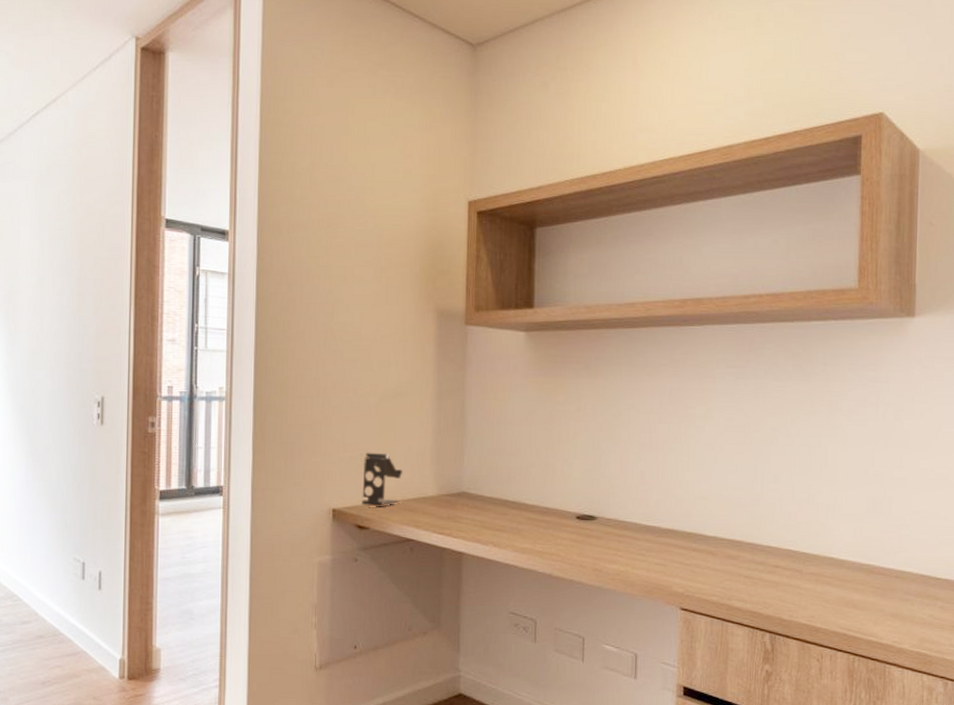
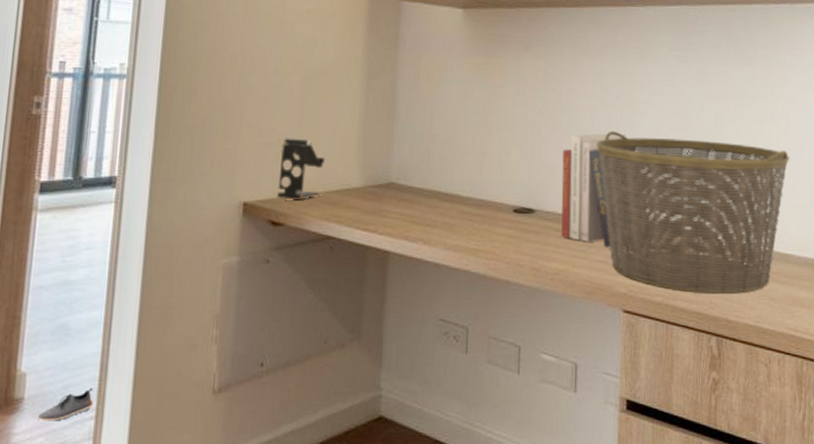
shoe: none [172,662,217,688] -> present [37,388,94,421]
books: none [621,447,706,552] -> present [561,134,649,248]
basket: none [654,444,847,595] -> present [596,131,790,294]

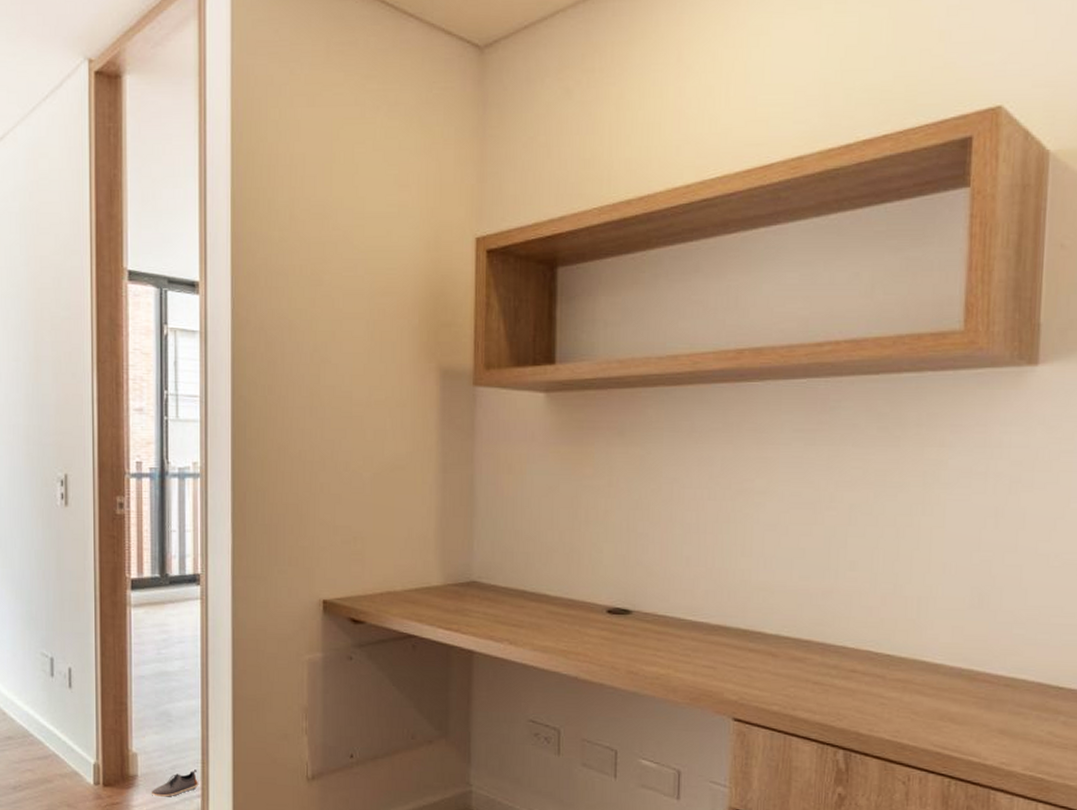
phone stand: present [277,138,326,200] -> none [356,535,403,599]
books: present [561,134,649,248] -> none [661,528,765,652]
basket: present [596,131,790,294] -> none [702,525,945,705]

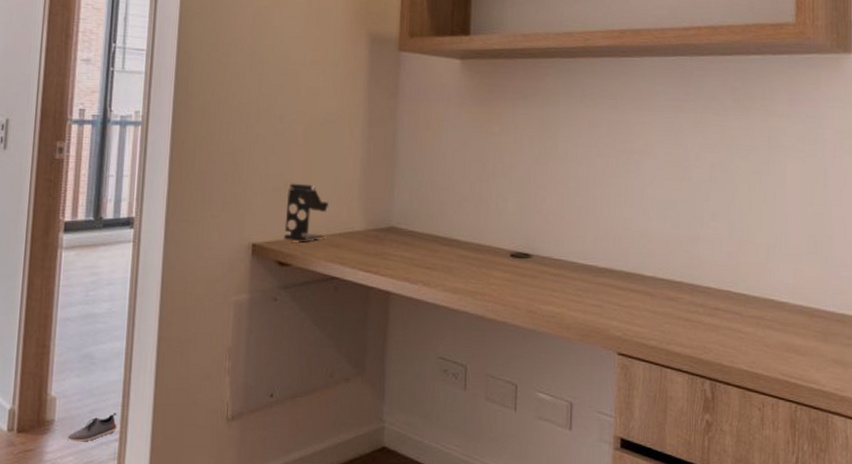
phone stand: none [356,535,403,599] -> present [284,183,329,243]

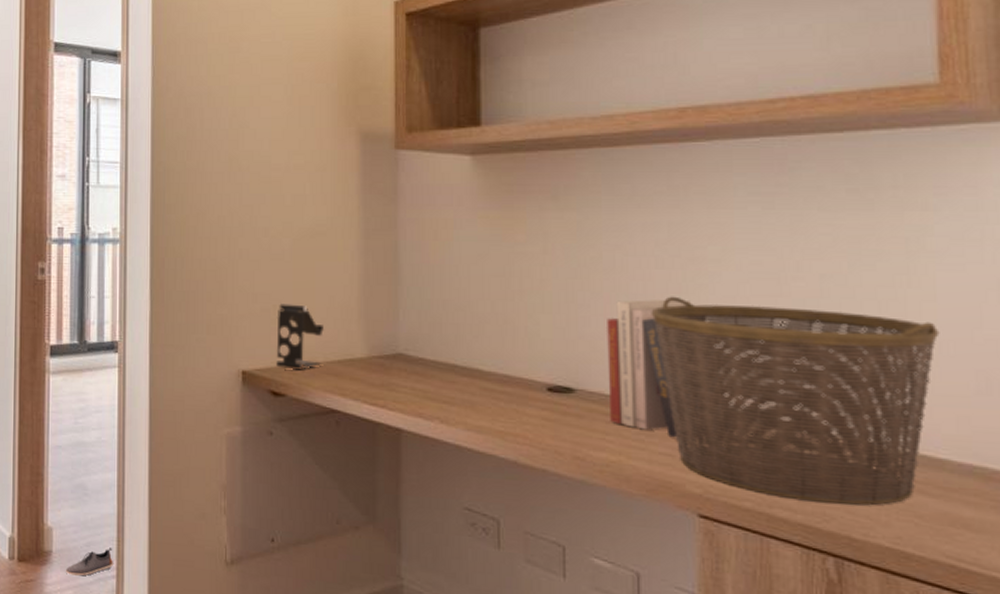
books: none [557,182,644,292] -> present [607,300,731,438]
basket: none [592,179,787,339] -> present [651,296,940,505]

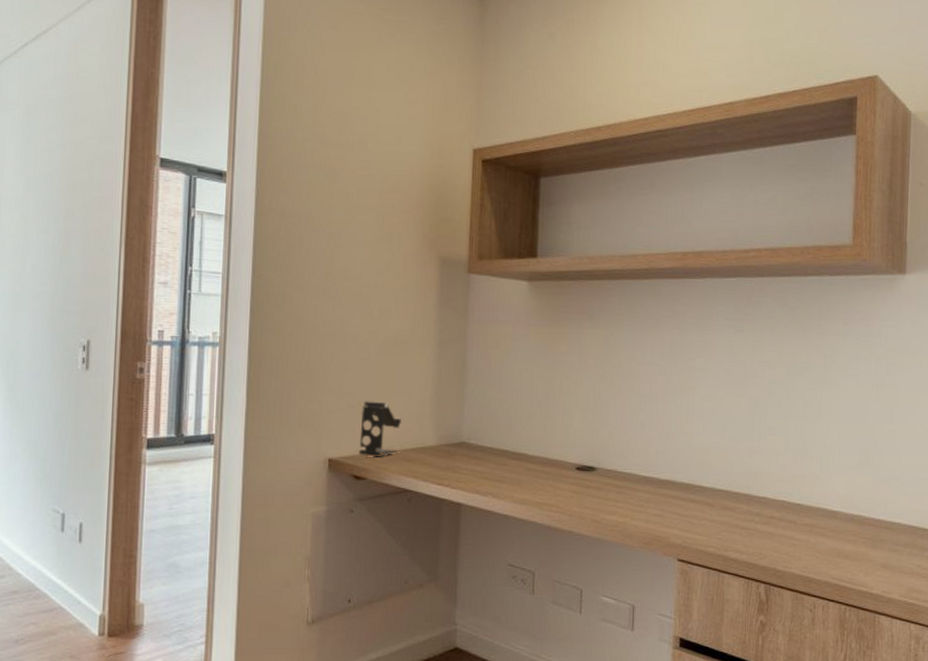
shoe: present [65,548,114,576] -> none [155,618,204,645]
books: present [607,300,731,438] -> none [620,398,703,503]
basket: present [651,296,940,505] -> none [654,396,840,546]

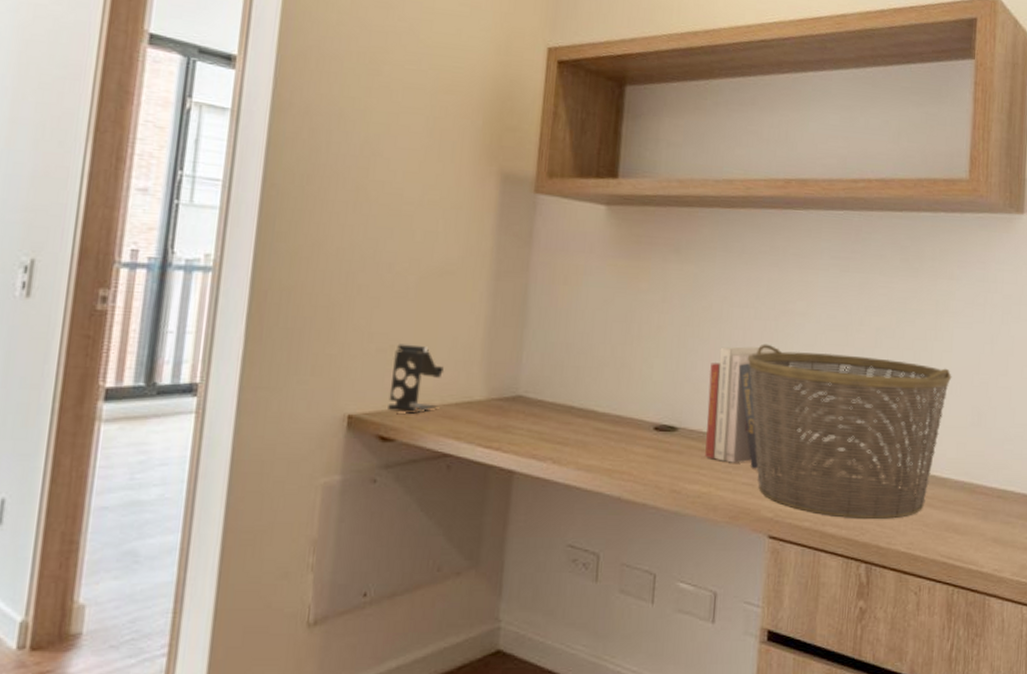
books: none [620,398,703,503] -> present [705,346,800,469]
basket: none [654,396,840,546] -> present [747,344,952,519]

